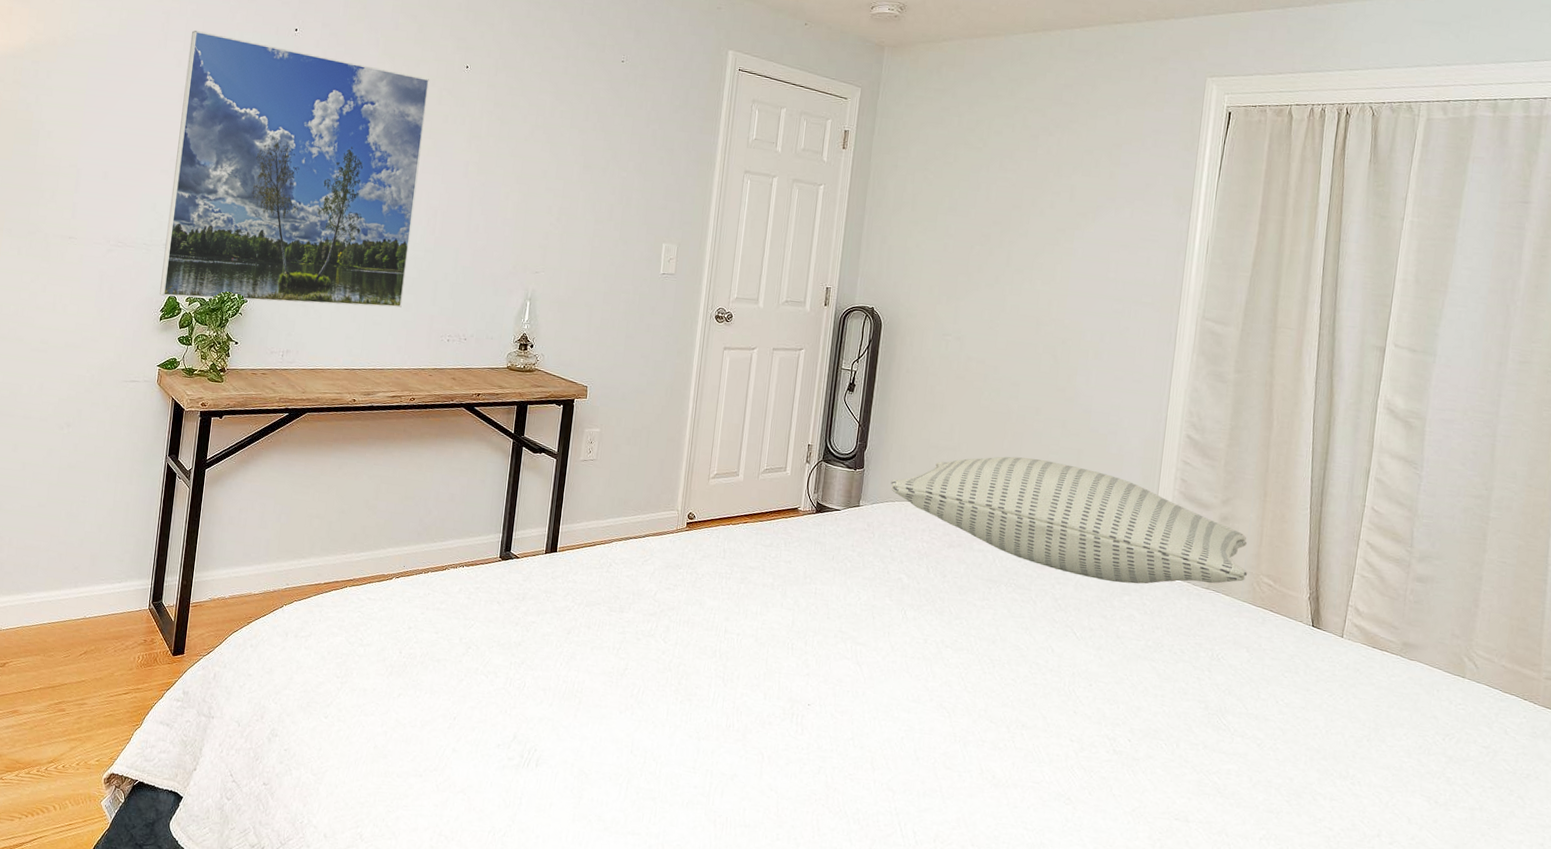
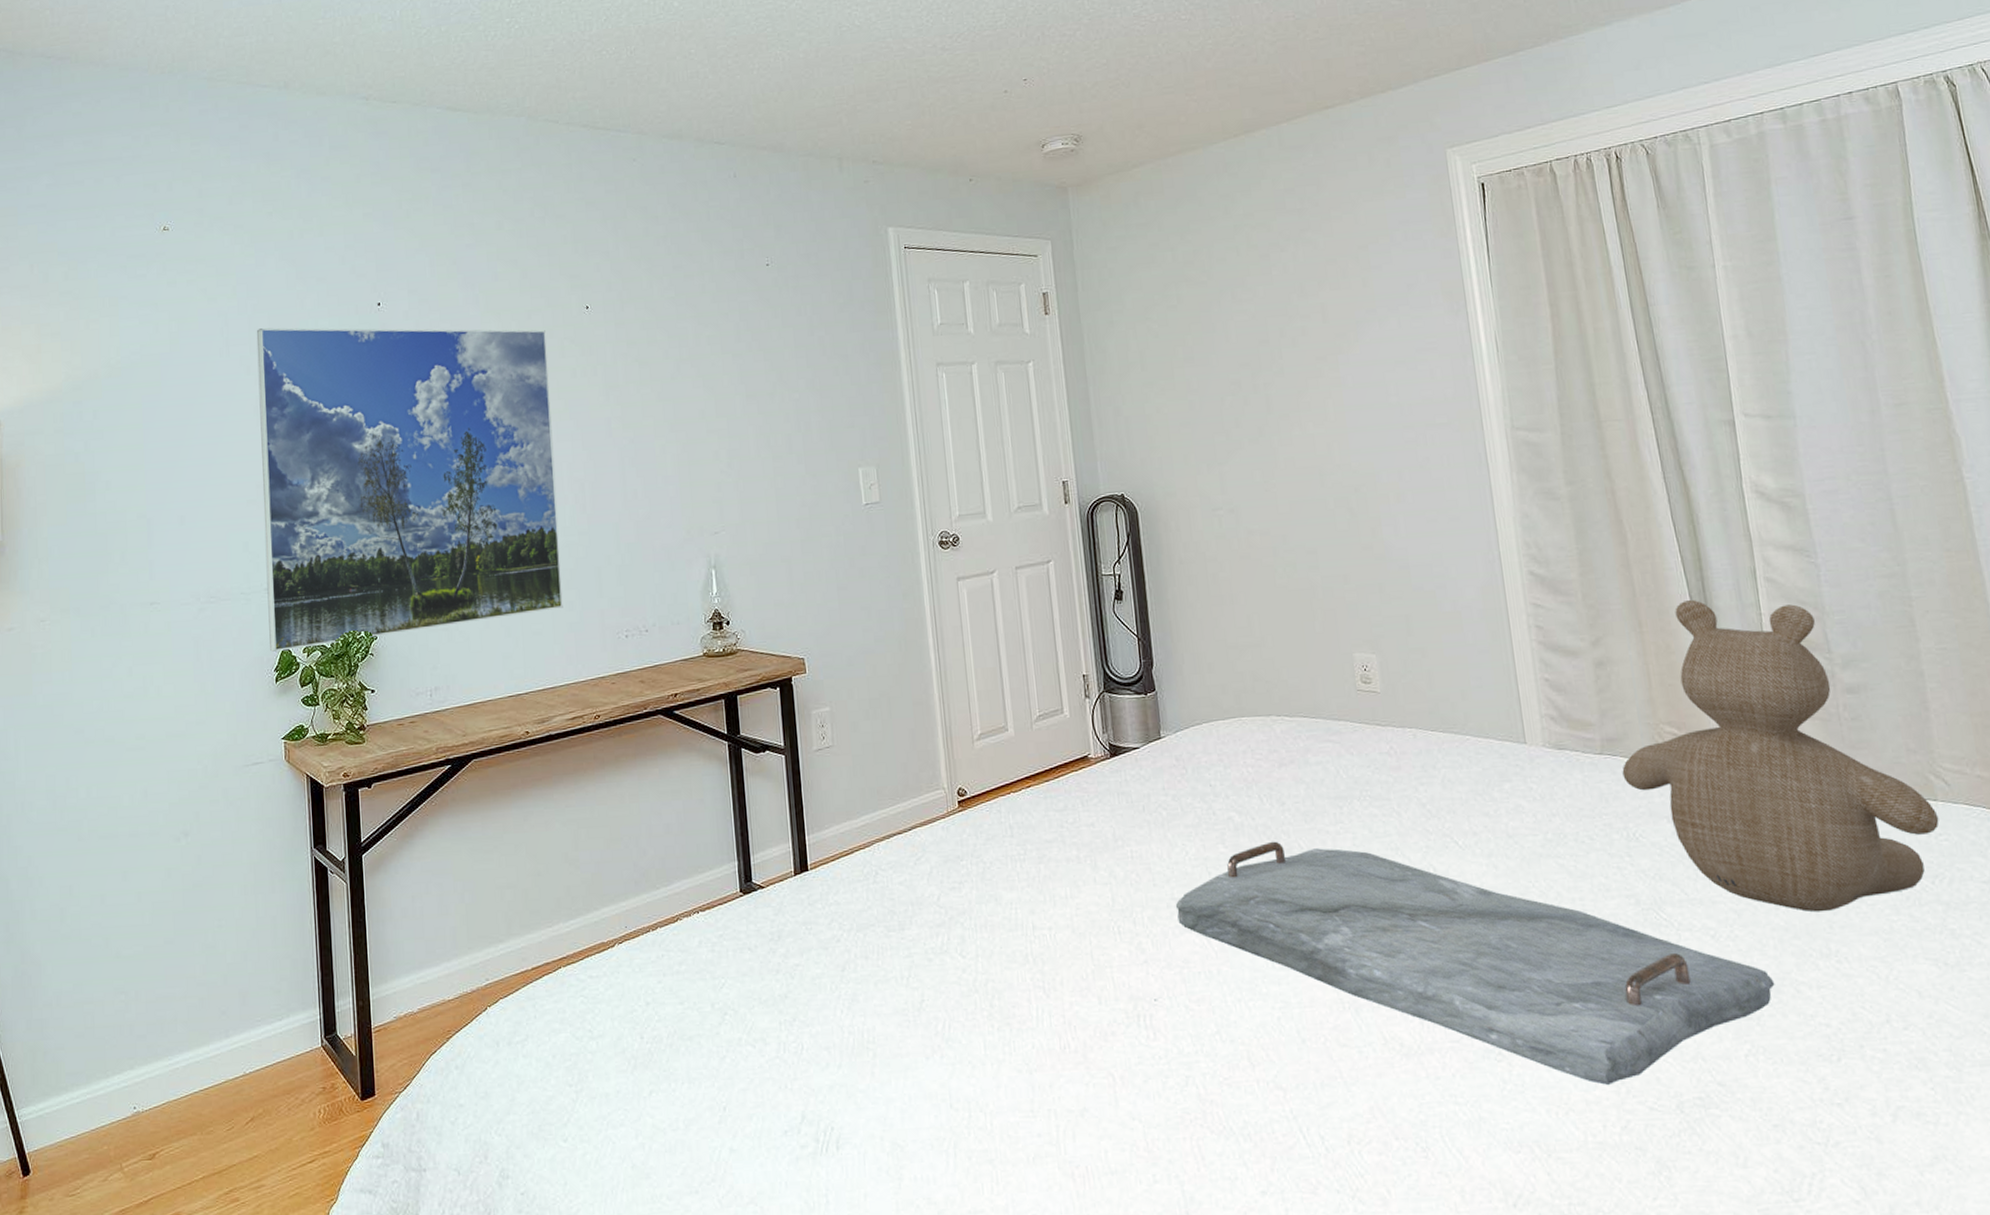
serving tray: none [840,603,1298,839] -> present [1175,841,1775,1085]
pillow: present [891,456,1247,584] -> none [1191,636,1644,770]
teddy bear: none [1220,483,1462,745] -> present [1622,599,1939,912]

